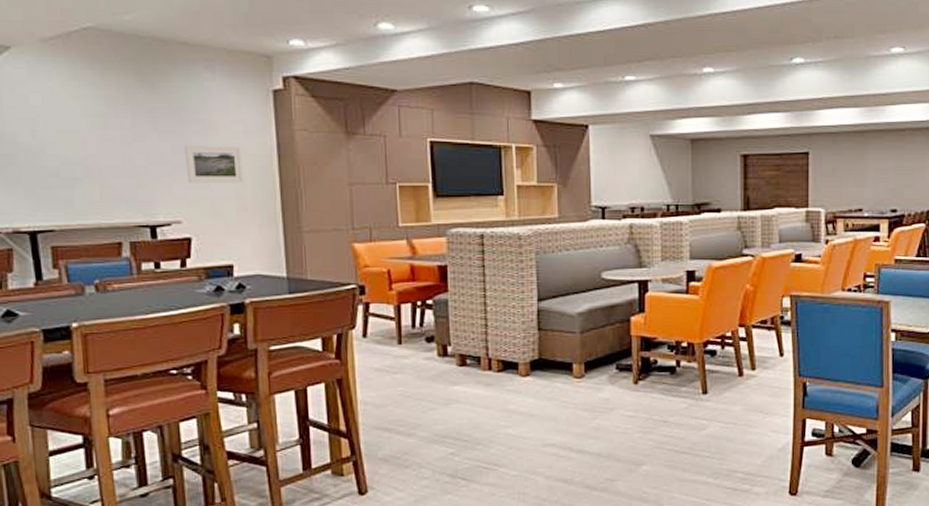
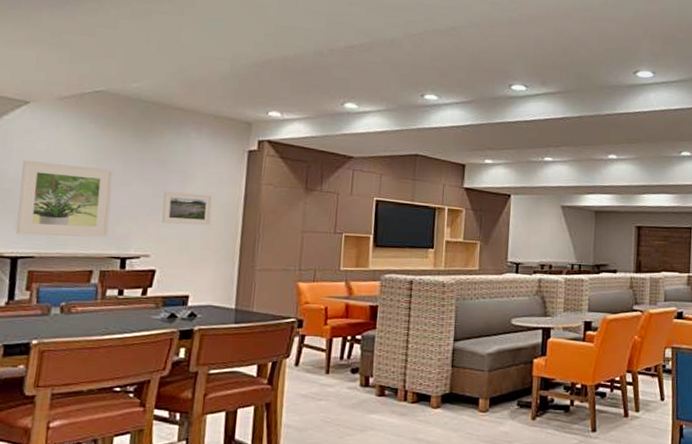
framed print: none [17,117,131,205] -> present [16,160,114,238]

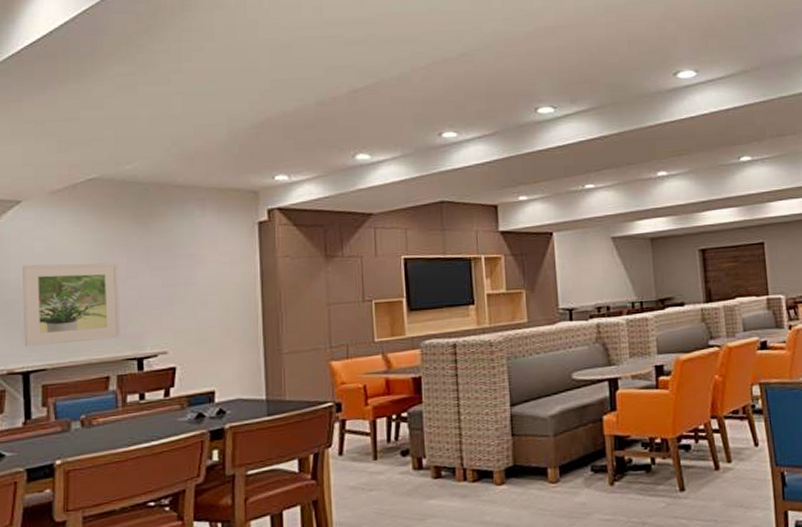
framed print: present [161,191,213,226] -> none [174,277,228,314]

